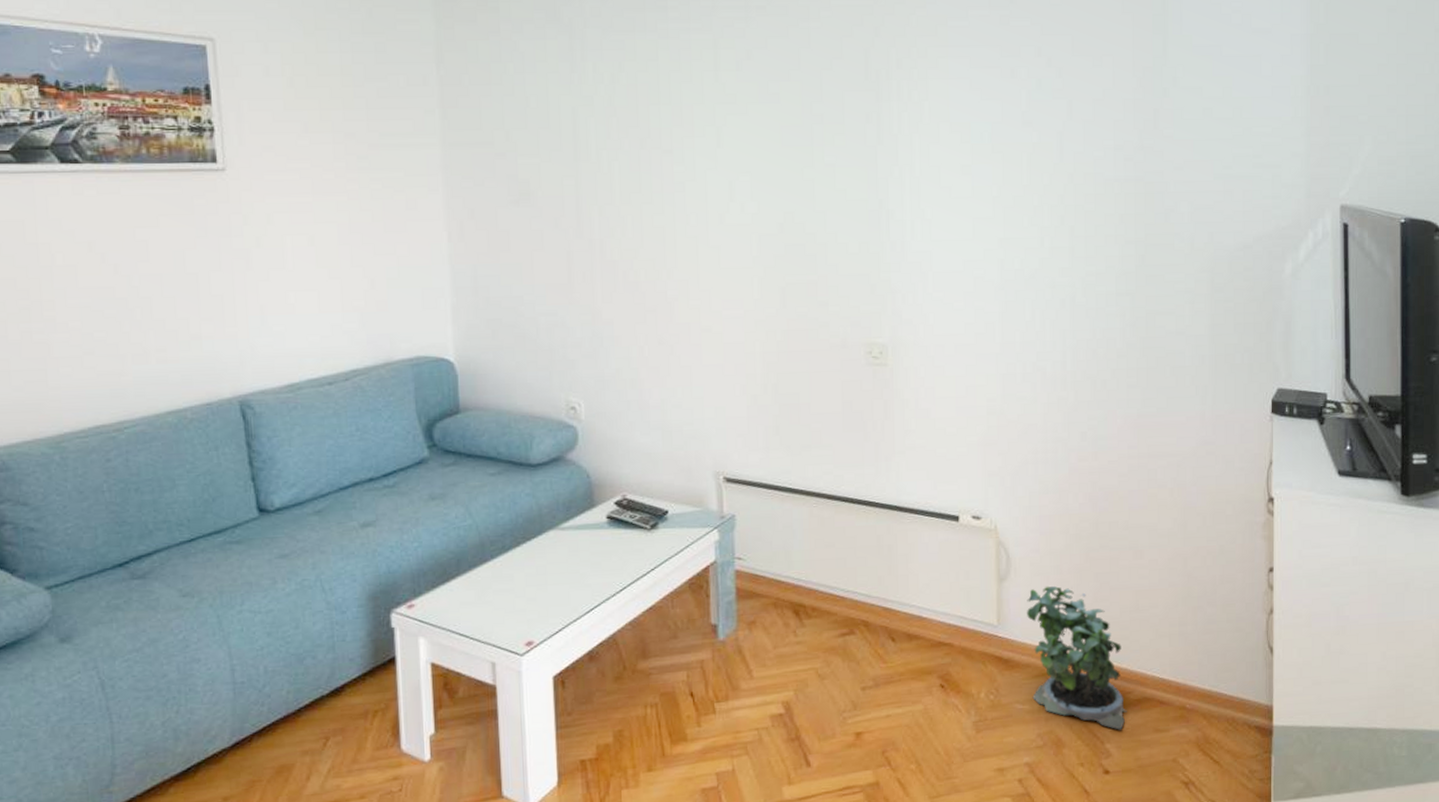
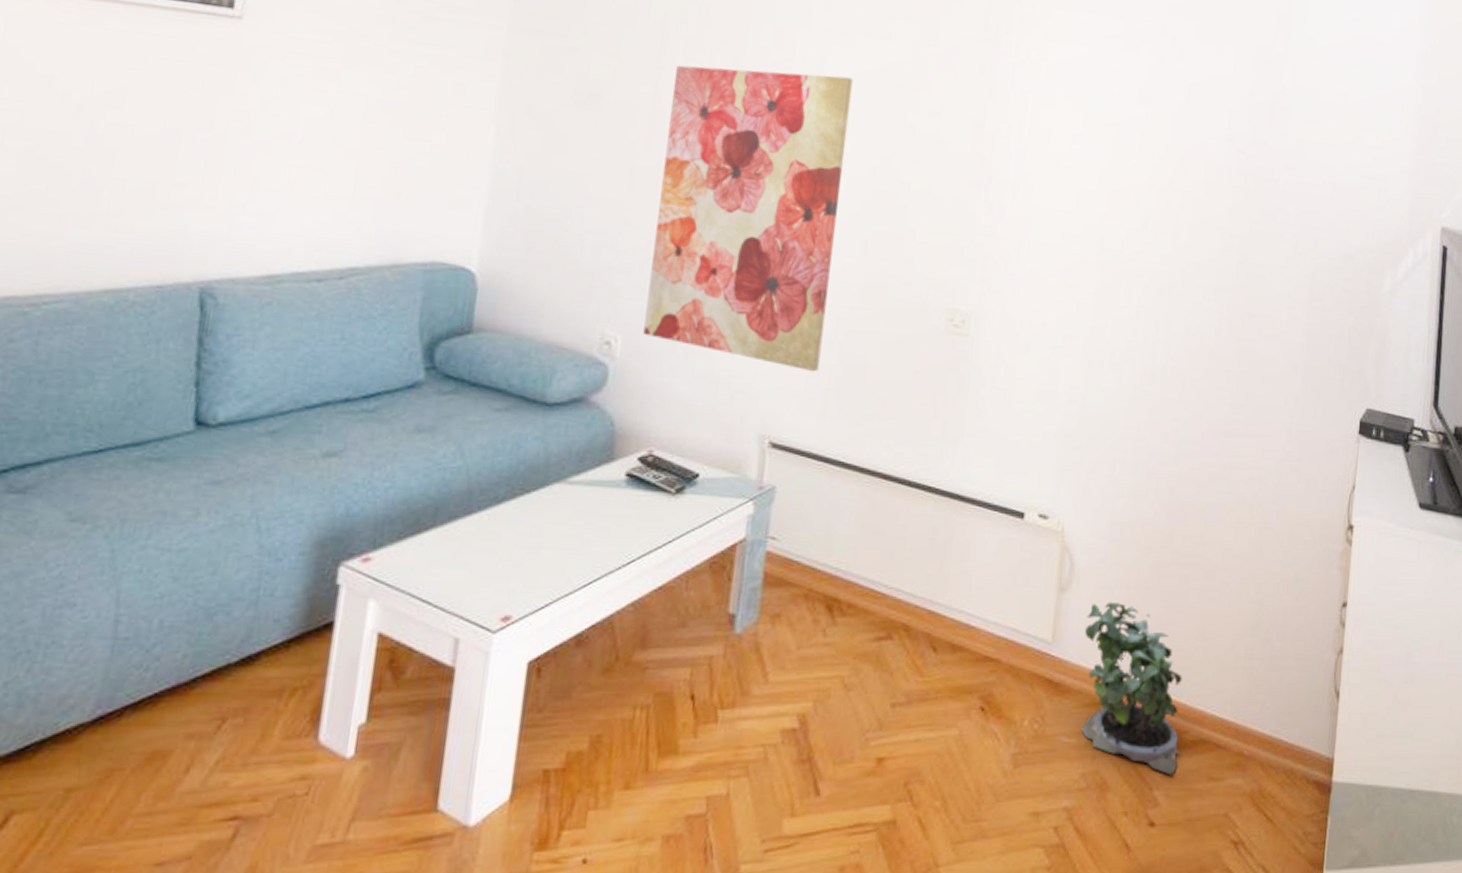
wall art: none [590,144,758,413] -> present [643,65,853,372]

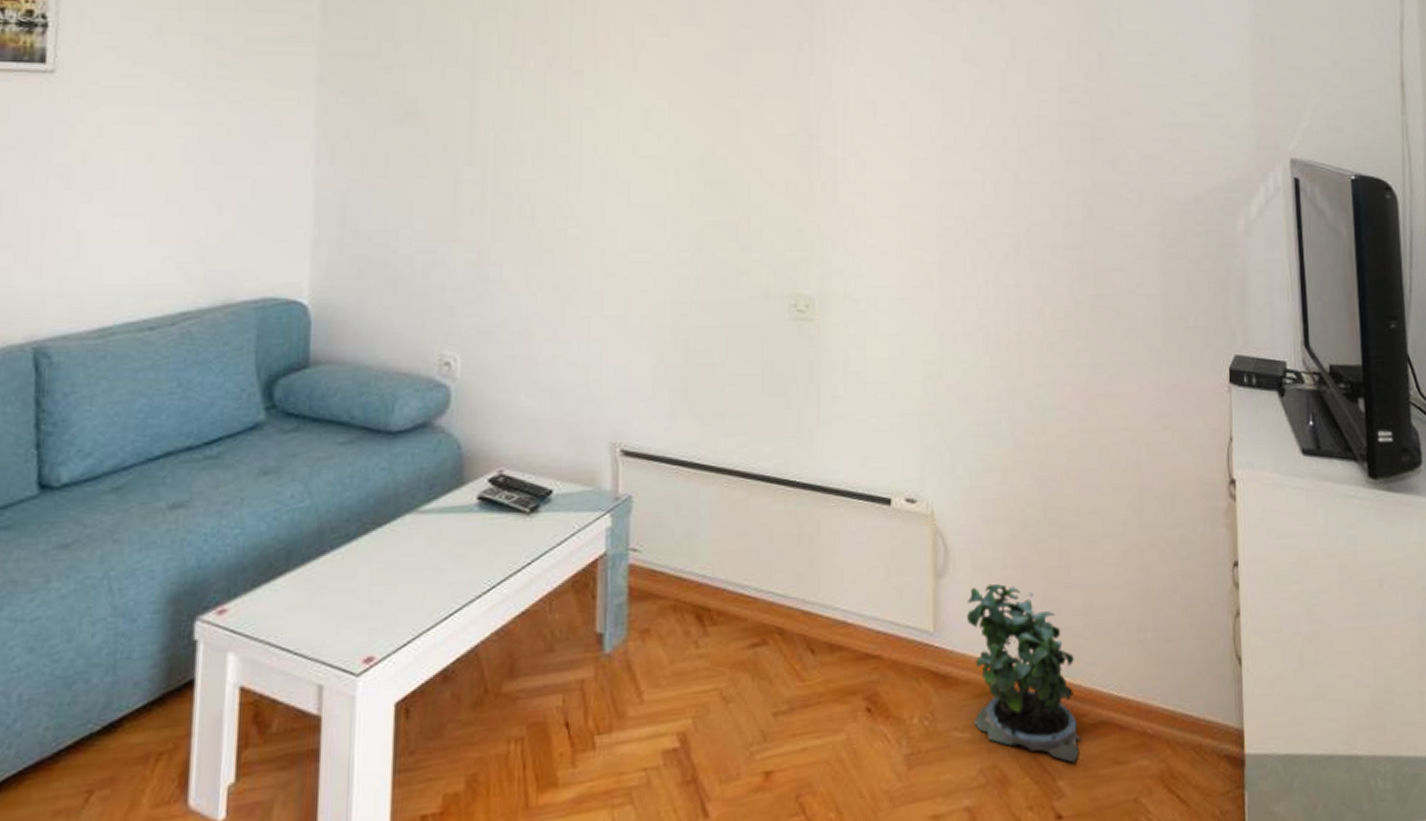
wall art: present [643,65,853,372] -> none [482,68,671,373]

